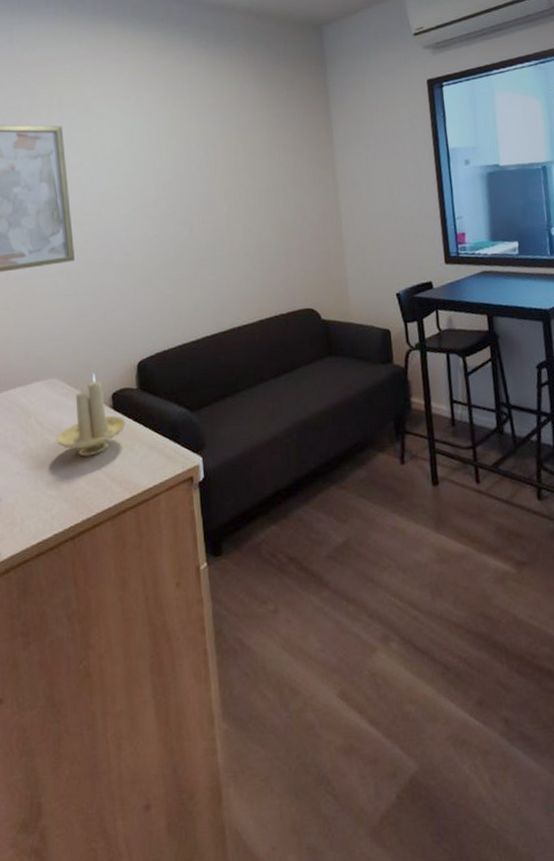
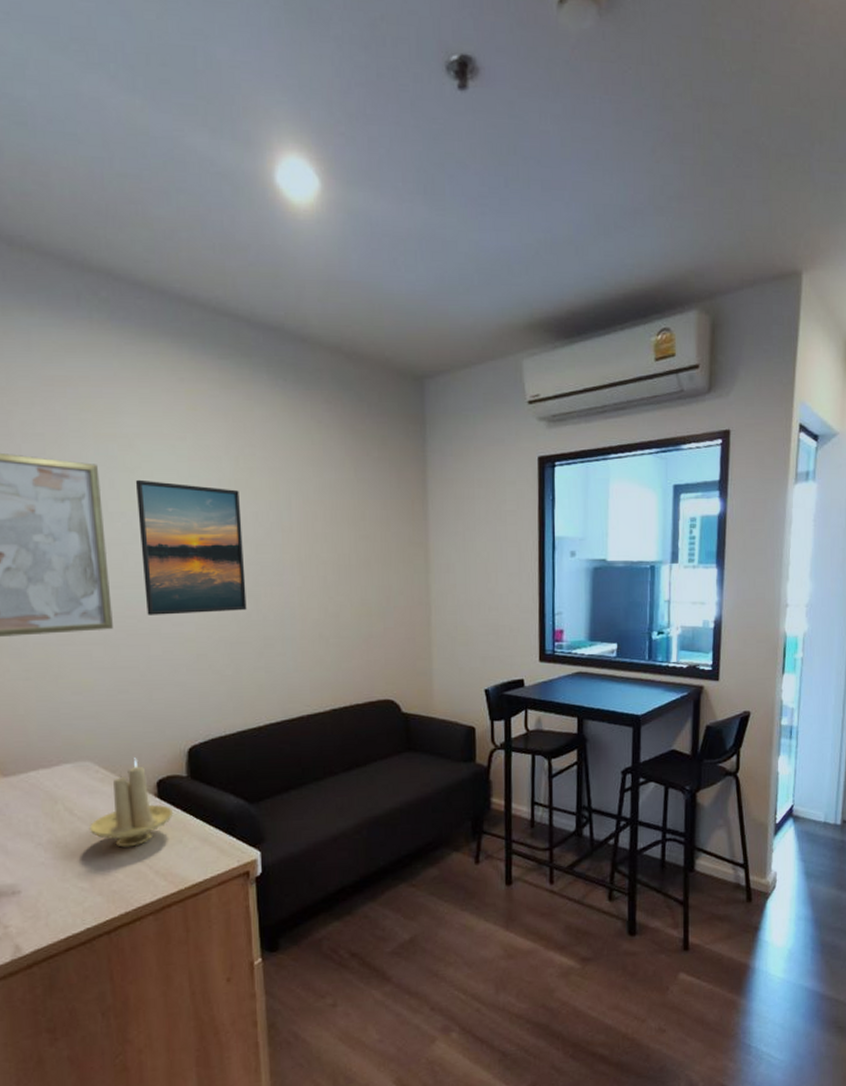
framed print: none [91,134,183,247] -> present [135,479,247,615]

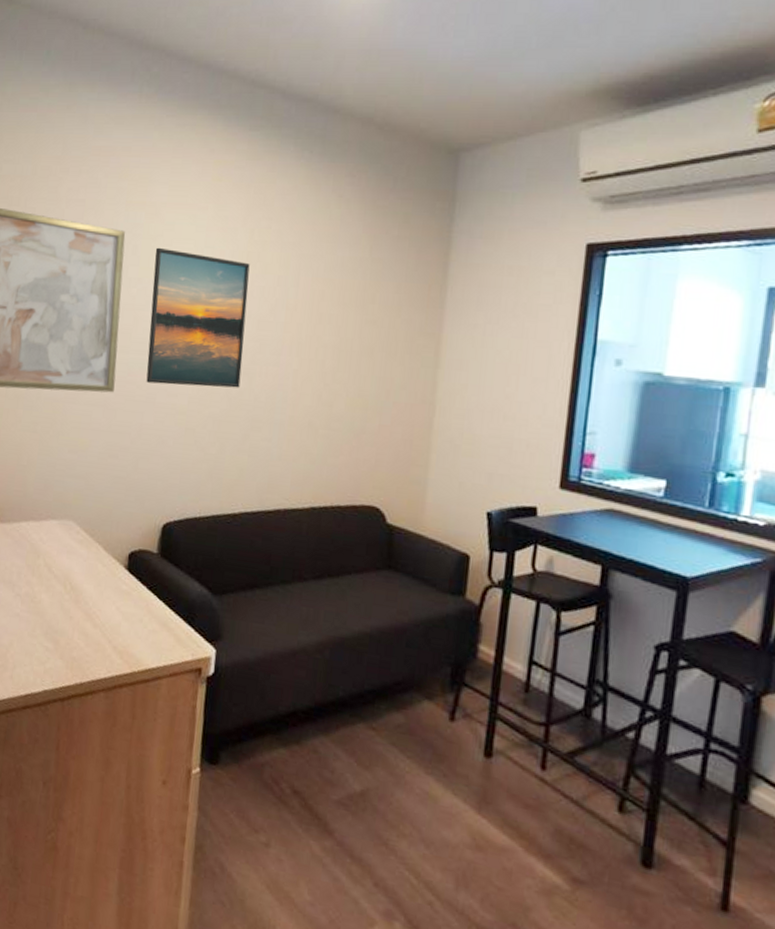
candle holder: present [89,758,174,848] -> none [62,525,140,617]

